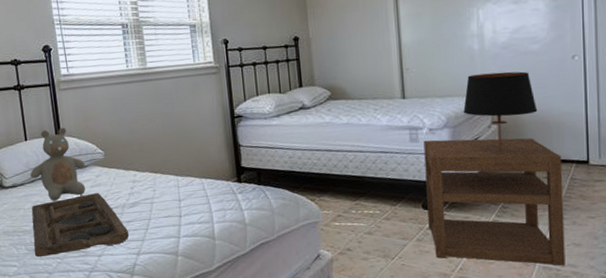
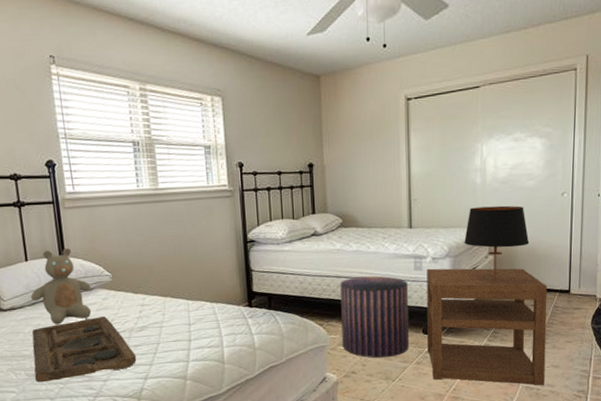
pouf: none [331,149,408,235] -> present [340,276,409,359]

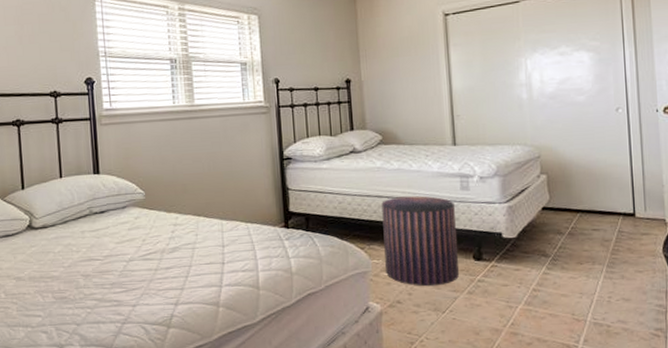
teddy bear: present [31,247,92,325] -> none [63,164,124,244]
decorative tray: present [31,316,137,383] -> none [61,236,168,307]
nightstand: present [427,268,548,386] -> none [474,188,616,322]
table lamp: present [464,205,530,279] -> none [513,121,585,201]

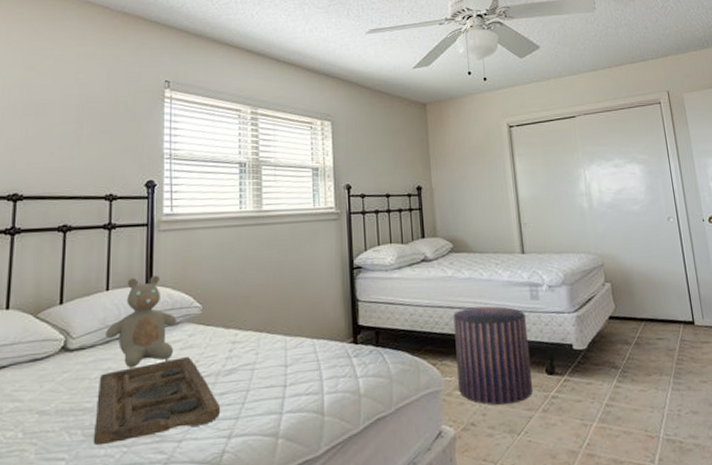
decorative tray: none [61,236,168,307] -> present [93,357,221,446]
teddy bear: none [63,164,124,244] -> present [106,274,177,368]

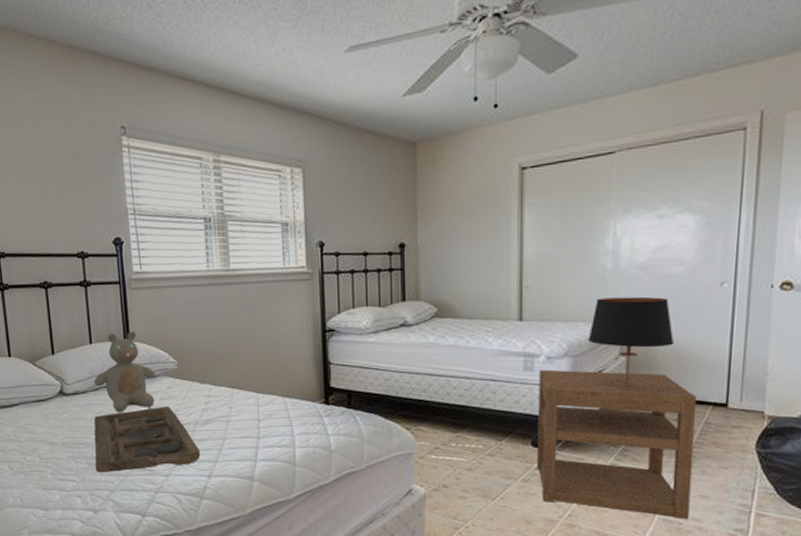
pouf: present [453,306,533,406] -> none [432,375,516,472]
nightstand: none [544,297,687,438] -> present [537,369,697,520]
table lamp: none [578,230,645,310] -> present [588,296,675,386]

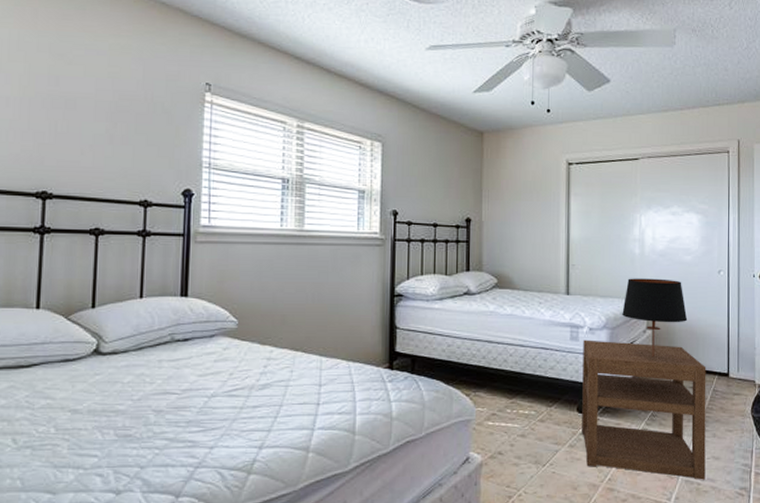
decorative tray: present [93,407,201,473] -> none [125,369,253,446]
teddy bear: present [94,331,156,412] -> none [139,286,212,375]

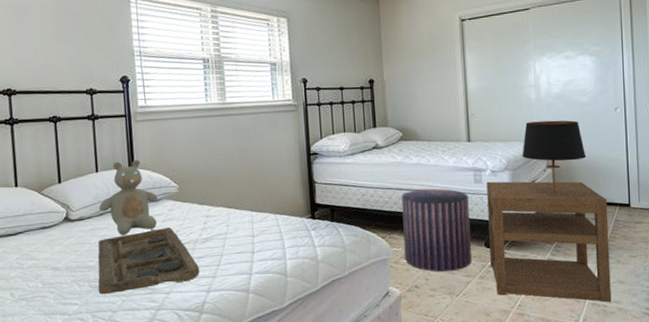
decorative tray: none [125,369,253,446] -> present [97,228,200,295]
teddy bear: none [139,286,212,375] -> present [99,159,158,235]
pouf: none [490,343,564,438] -> present [401,188,472,273]

